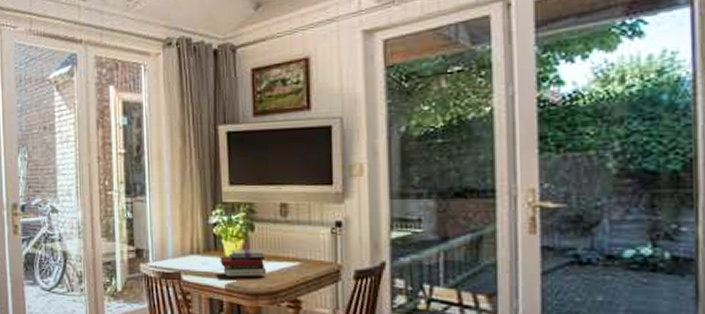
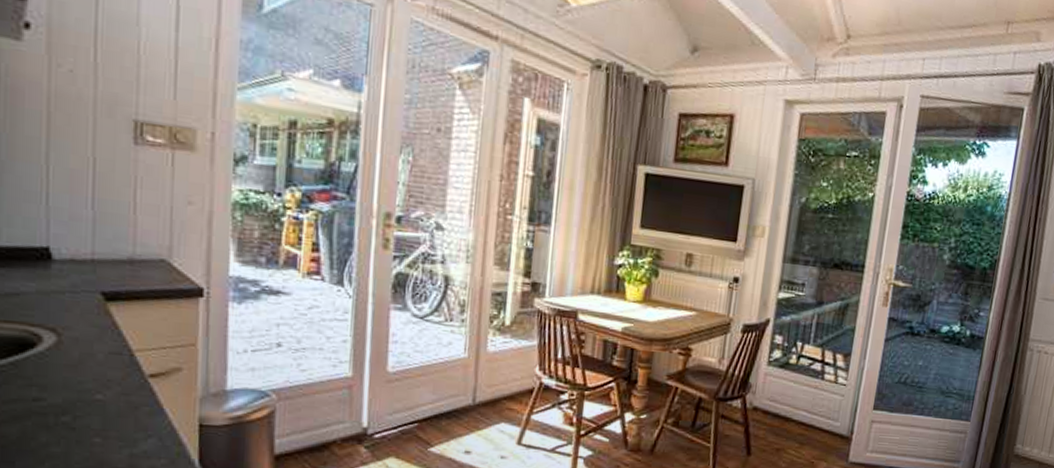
books: present [220,249,267,278] -> none [620,292,665,324]

